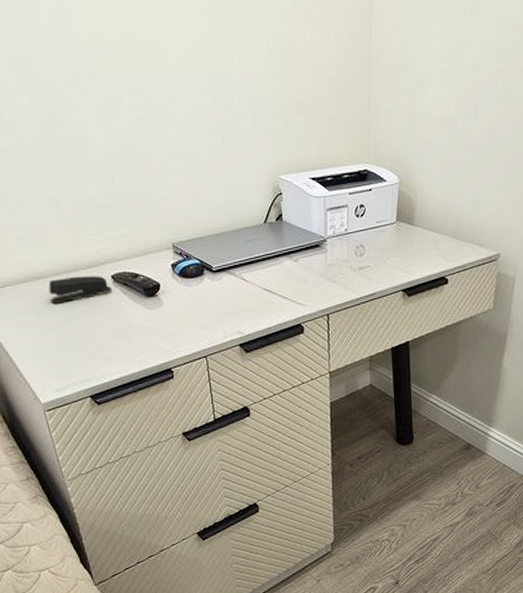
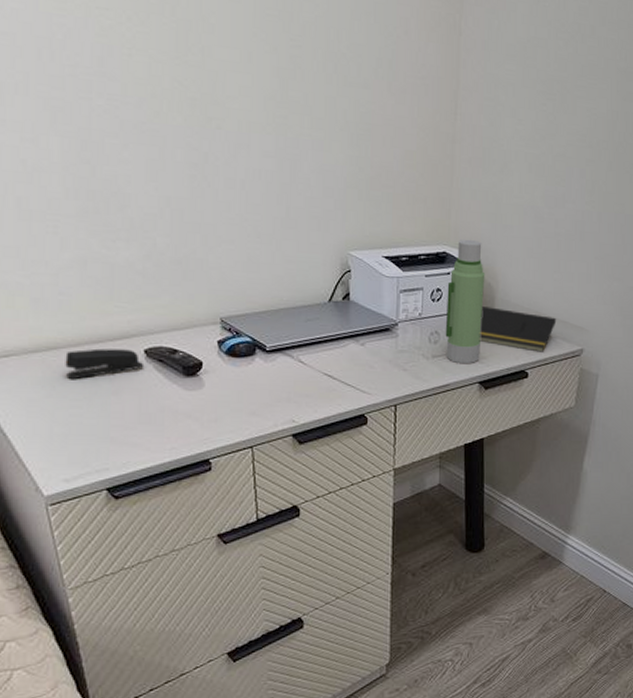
water bottle: none [369,156,405,274] -> present [445,239,486,364]
notepad: none [401,219,474,259] -> present [479,306,557,352]

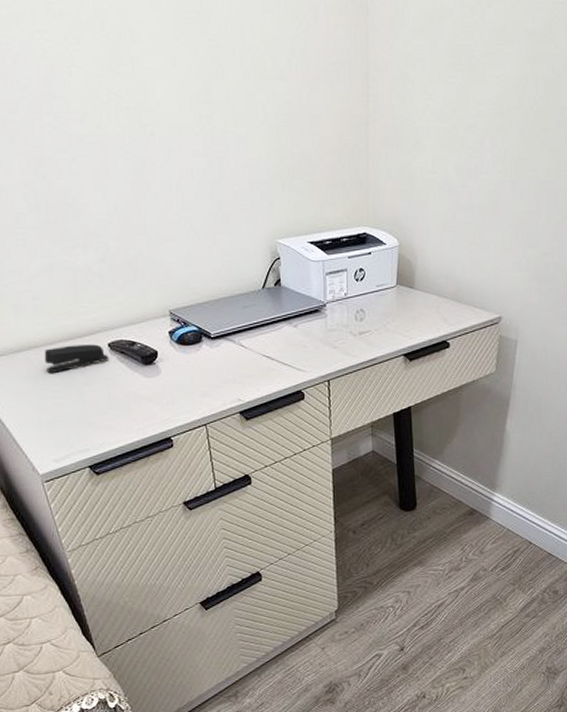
water bottle: present [445,239,486,364] -> none [369,218,405,339]
notepad: present [479,306,557,352] -> none [401,282,475,323]

